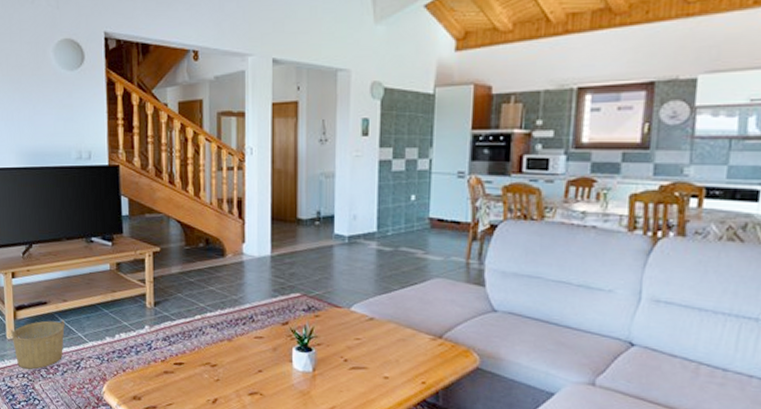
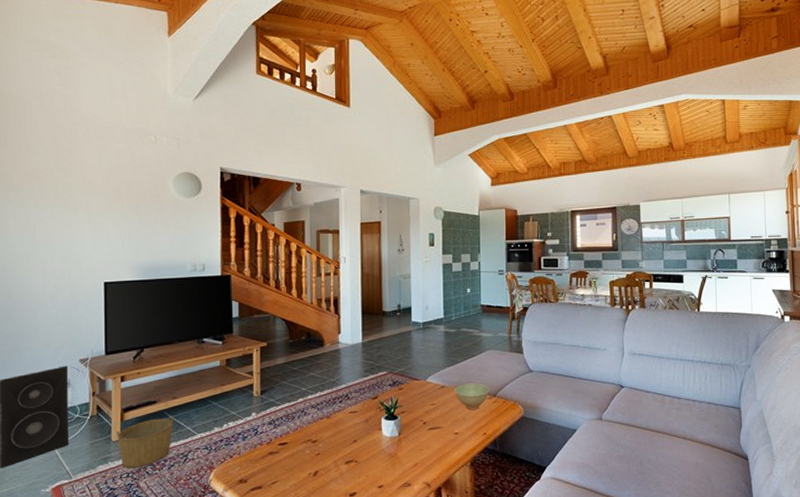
bowl: none [386,318,433,352] -> present [454,383,489,410]

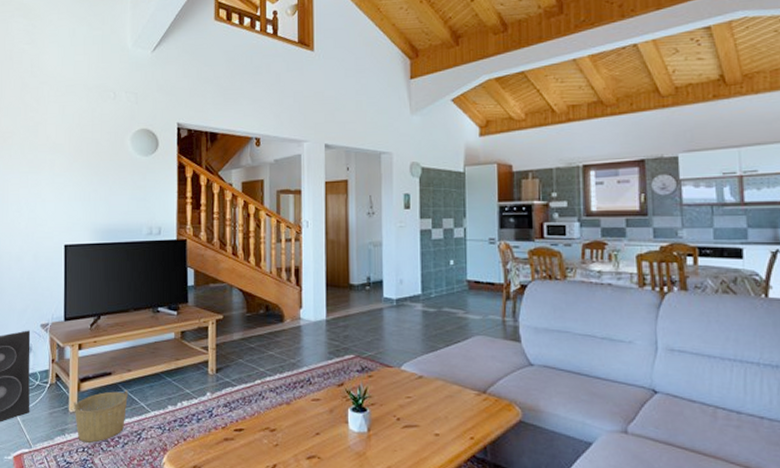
bowl: present [454,383,489,410] -> none [434,375,477,408]

